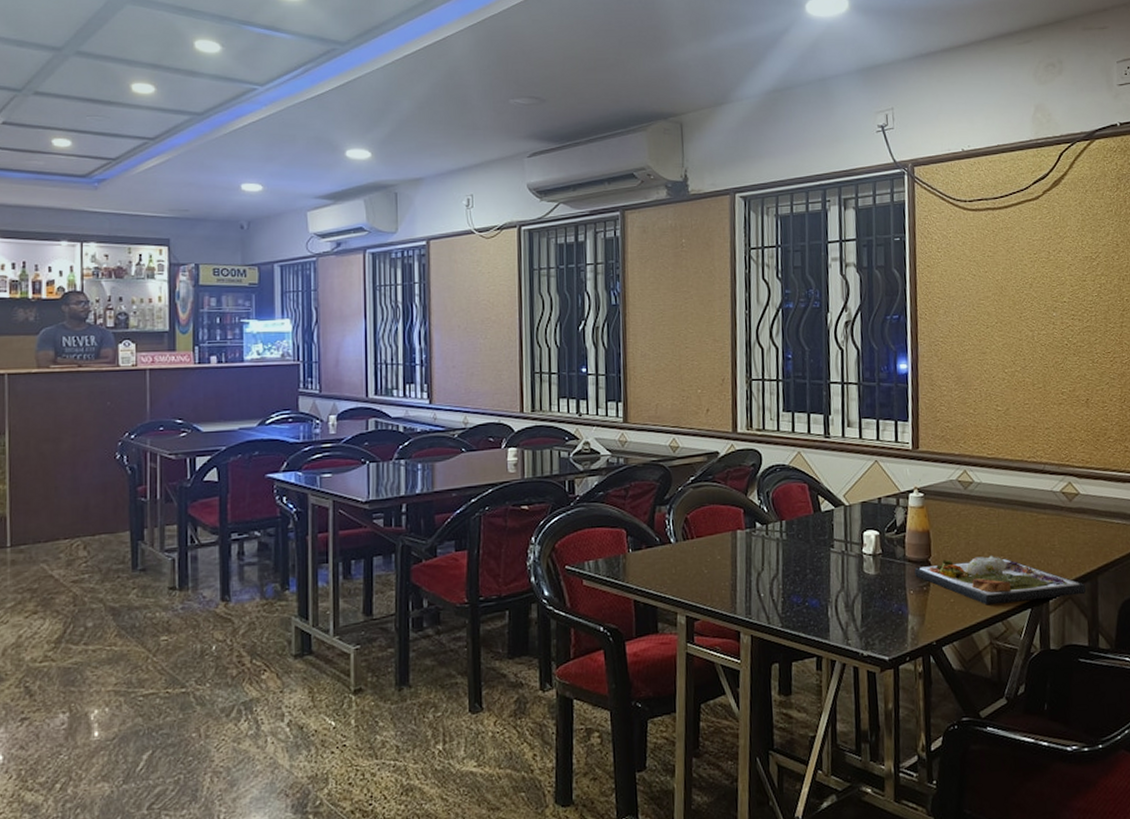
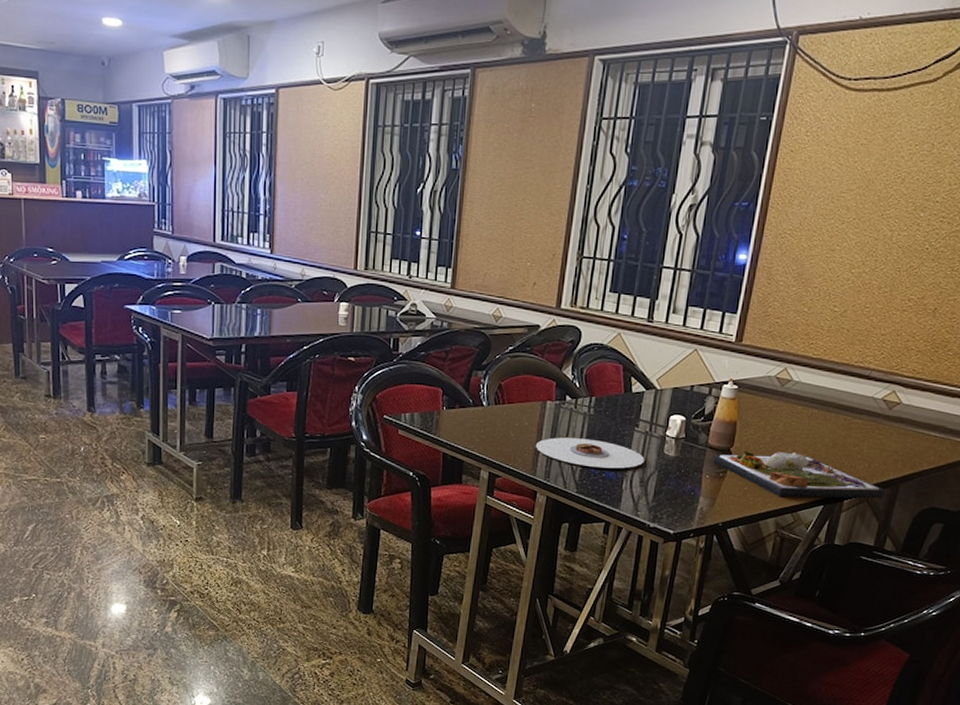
plate: none [731,566,846,597] -> present [535,437,645,469]

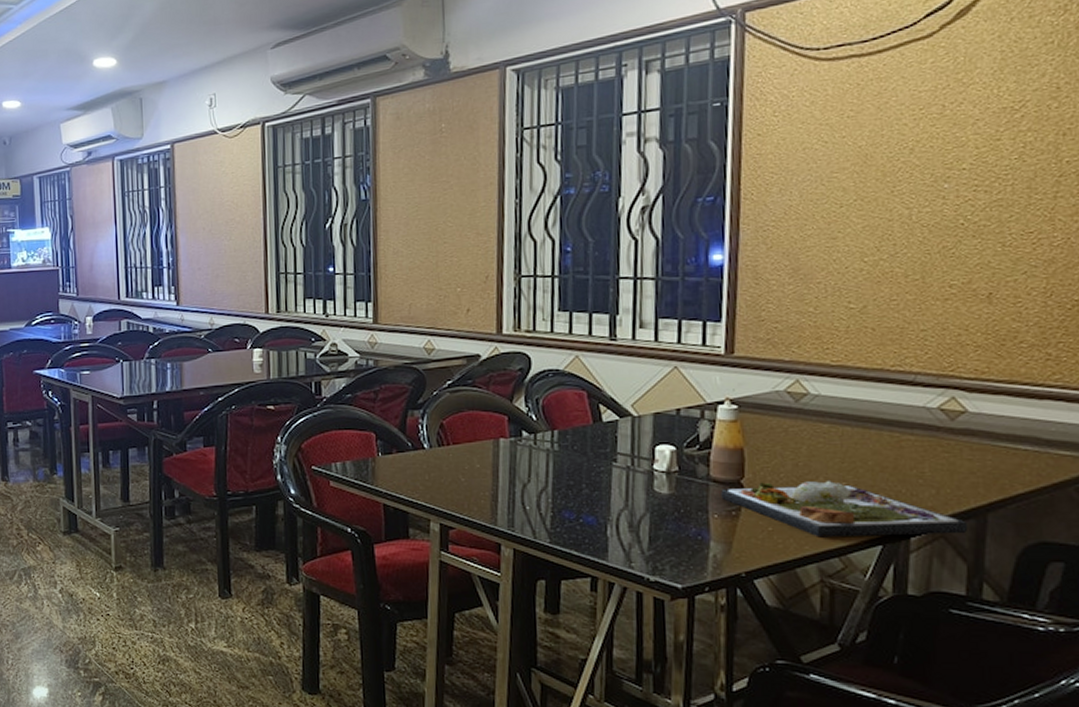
plate: present [535,437,645,469] -> none [492,479,630,513]

